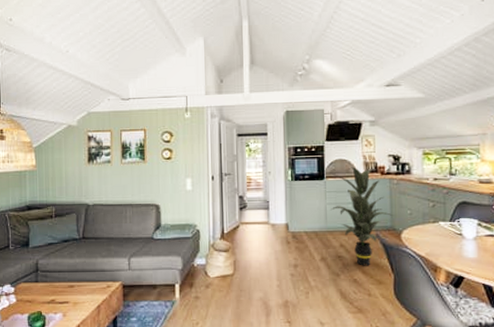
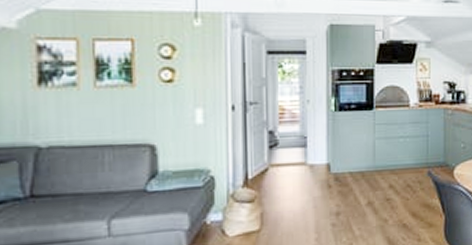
indoor plant: present [331,167,394,266] -> none [380,95,447,209]

